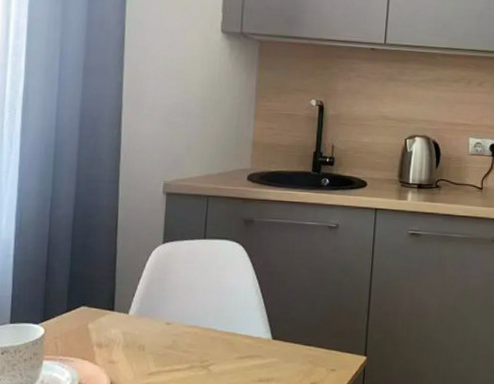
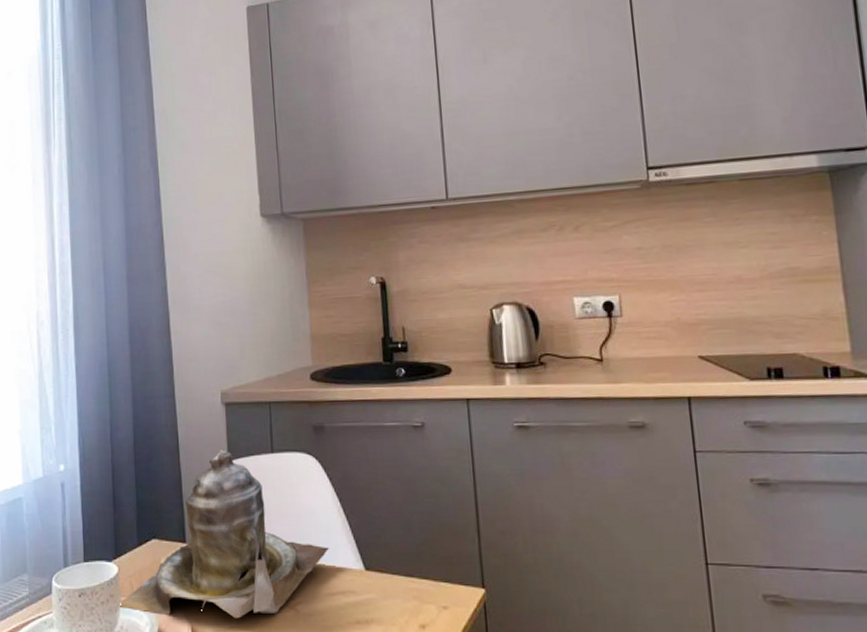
teapot: none [41,231,245,376] -> present [119,448,330,619]

